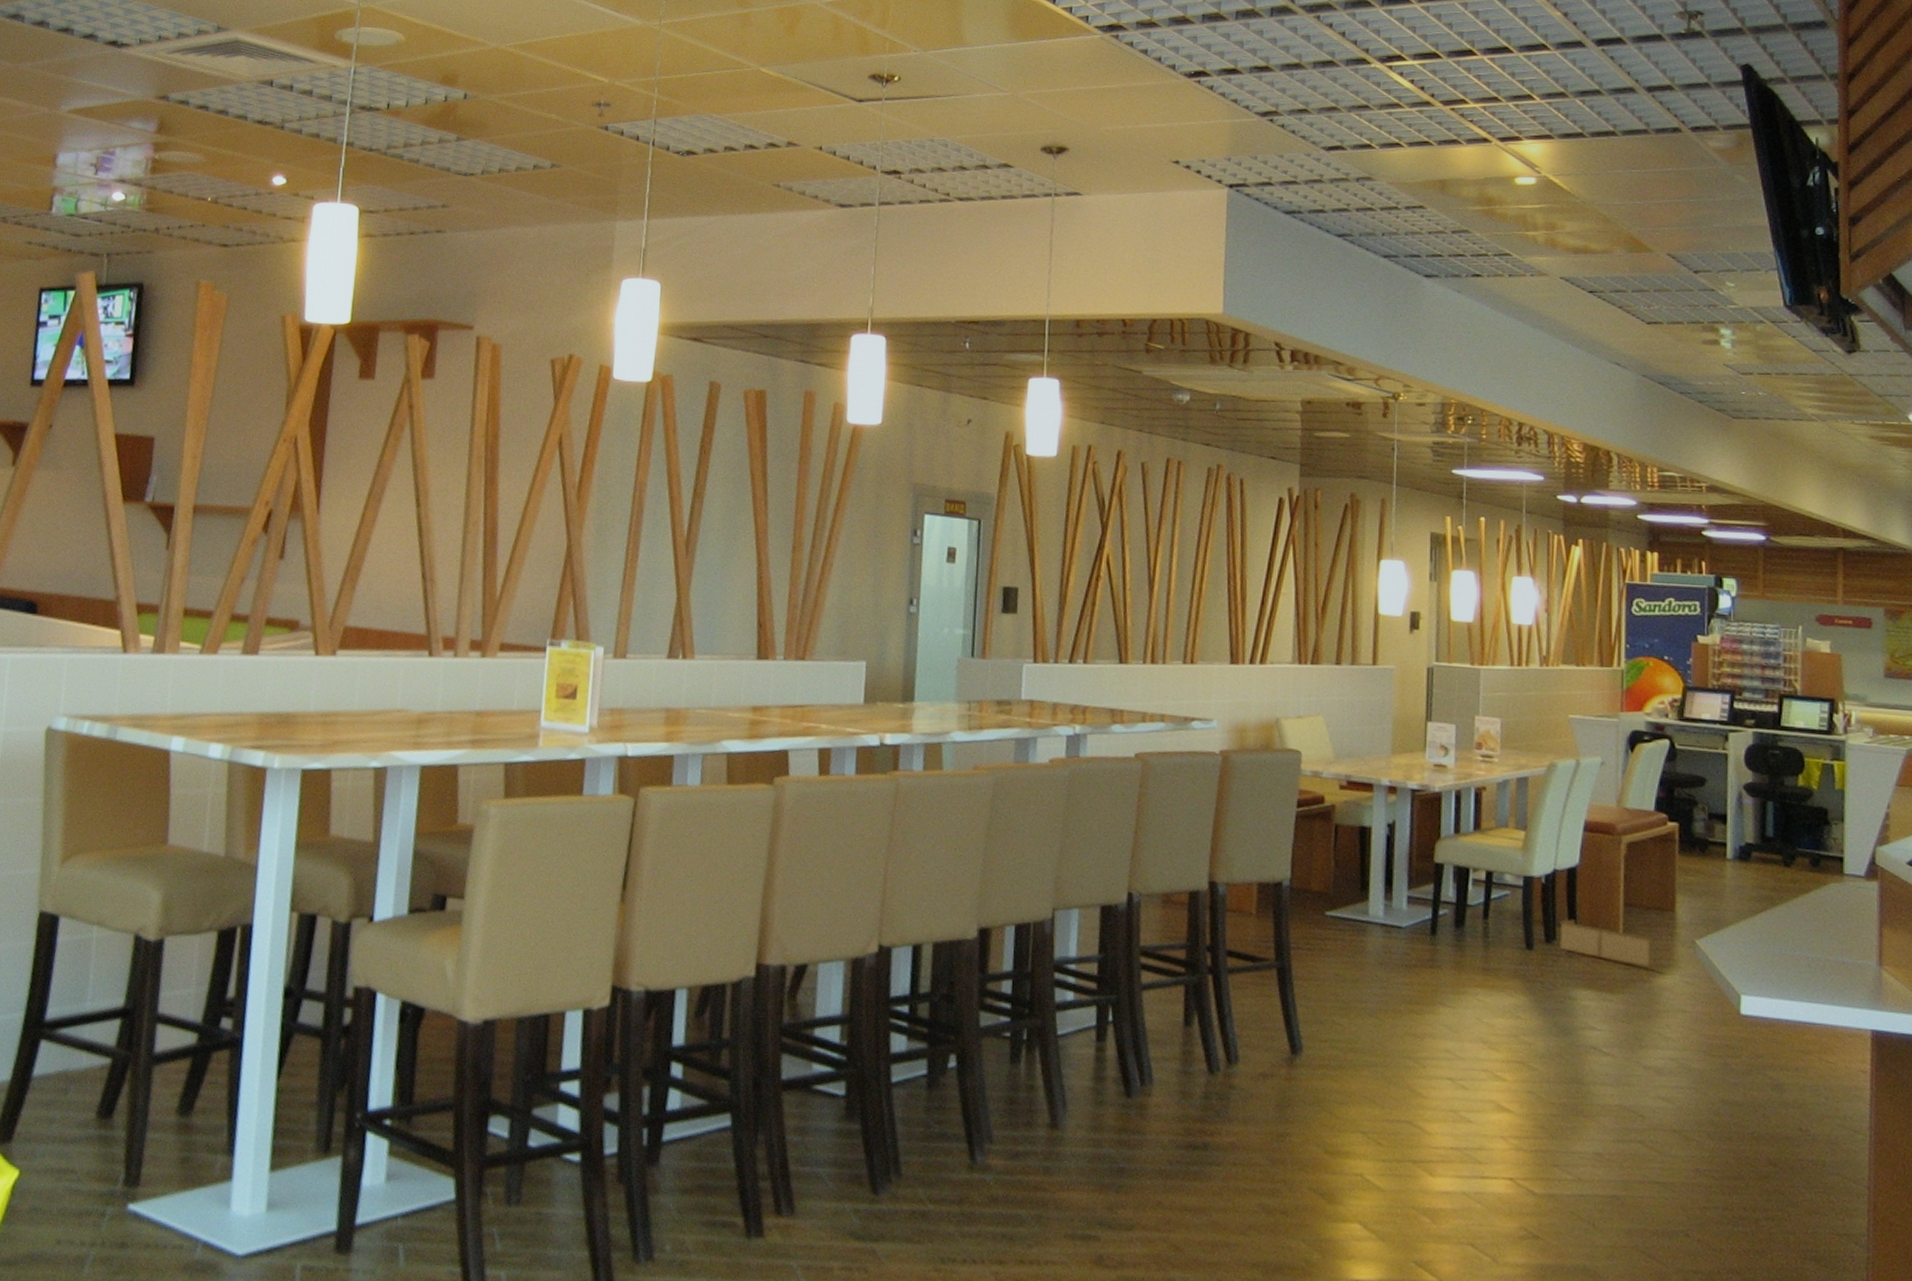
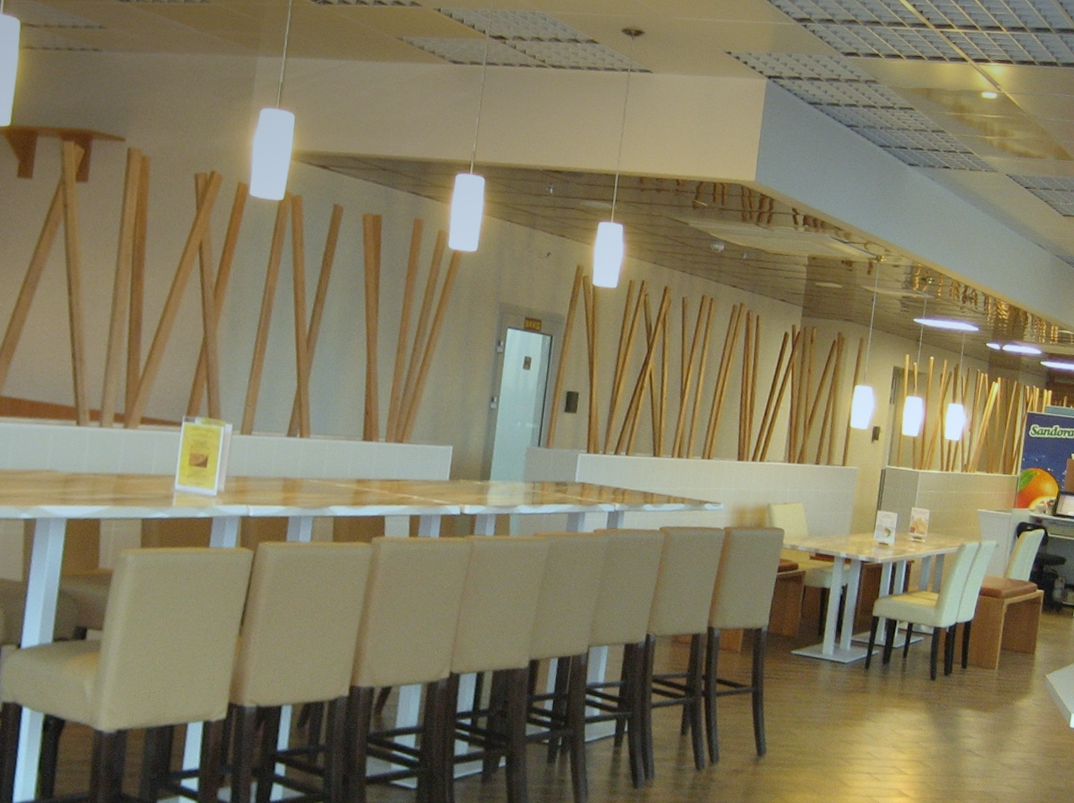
cardboard box: present [1559,919,1653,968] -> none [953,658,1018,694]

